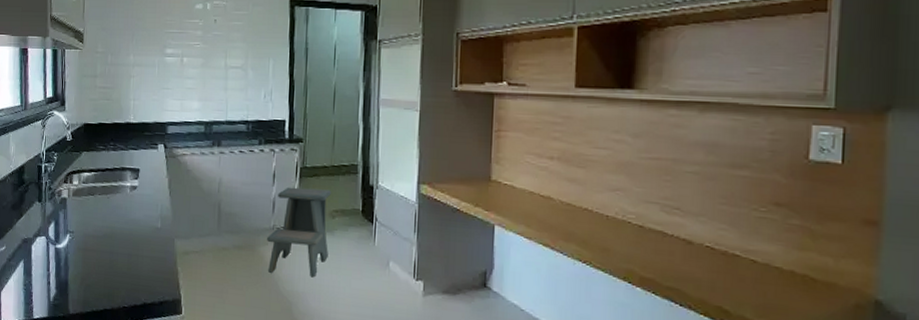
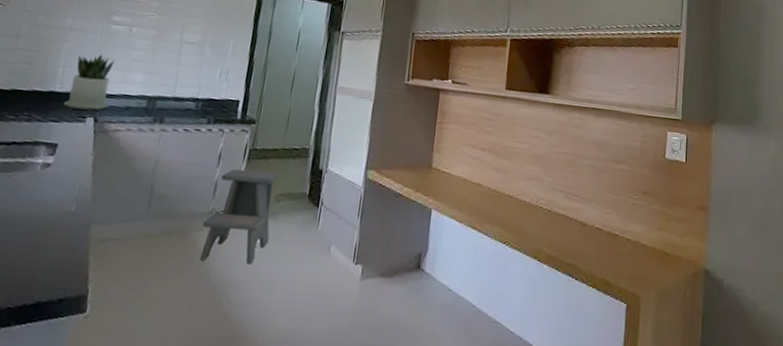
planter: none [138,85,173,138] -> present [63,54,115,111]

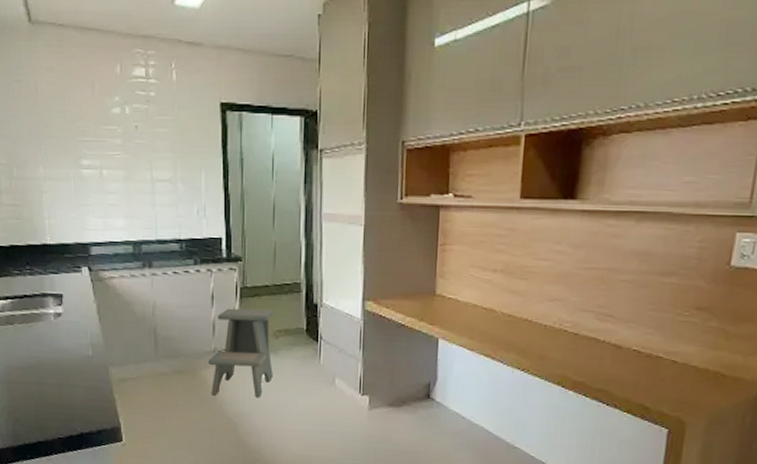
planter: present [63,54,115,111] -> none [58,202,98,260]

